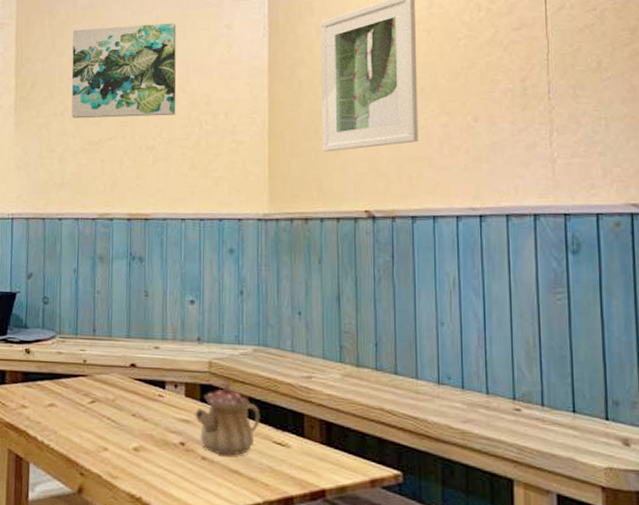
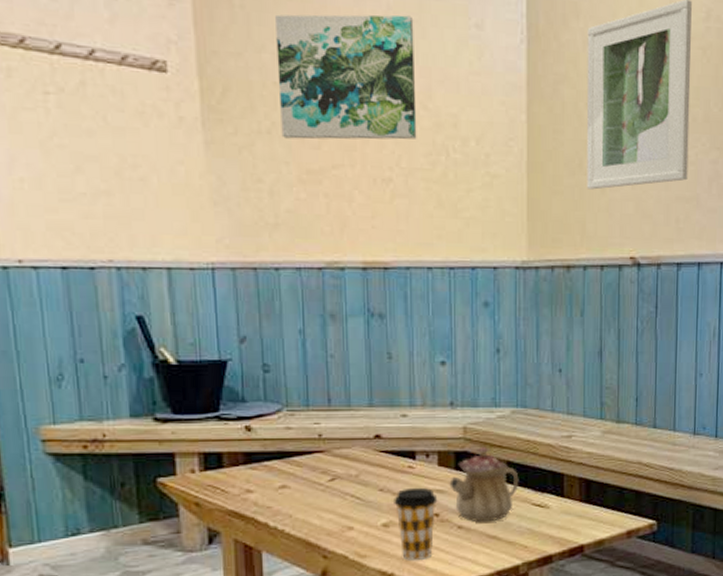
coffee cup: none [144,415,184,487] -> present [394,487,438,560]

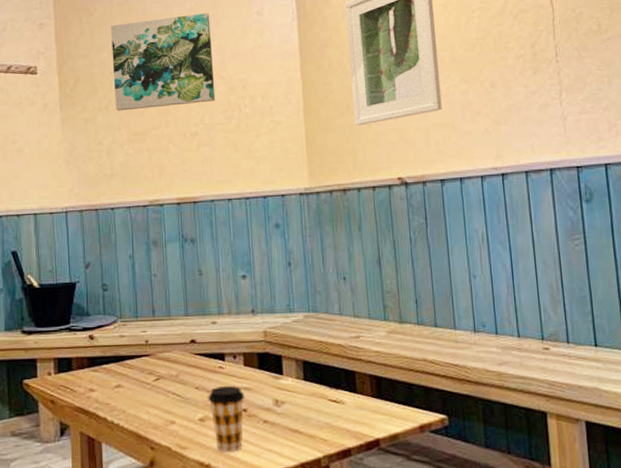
teapot: present [449,446,519,522] -> none [254,347,315,417]

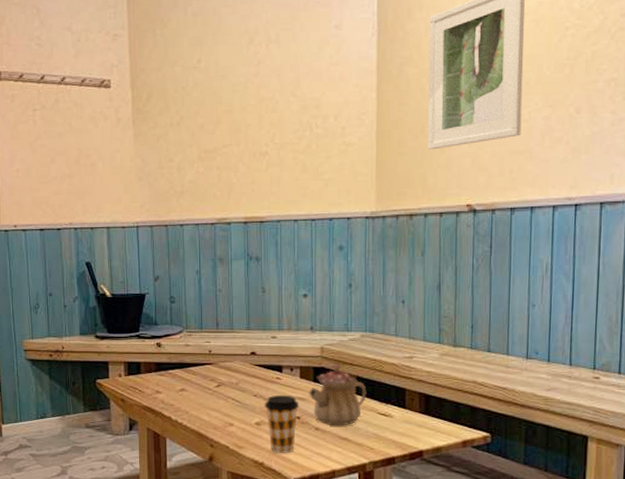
wall art: present [111,13,216,111] -> none [185,25,287,128]
teapot: none [254,347,315,417] -> present [309,363,367,426]

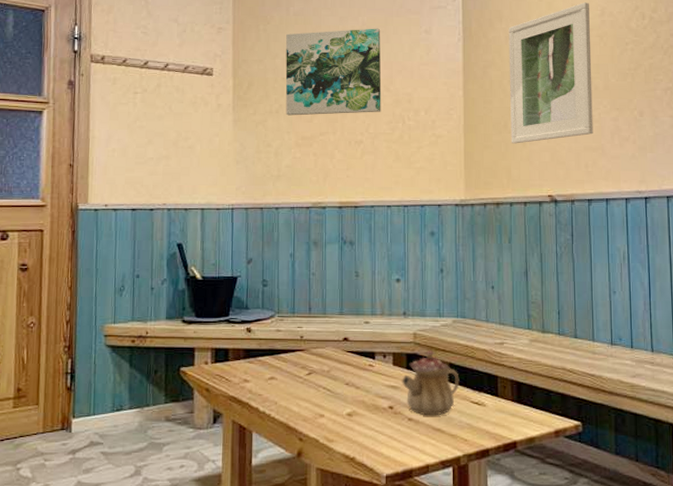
wall art: none [185,25,287,128] -> present [285,28,382,116]
coffee cup: present [265,395,299,453] -> none [357,383,392,447]

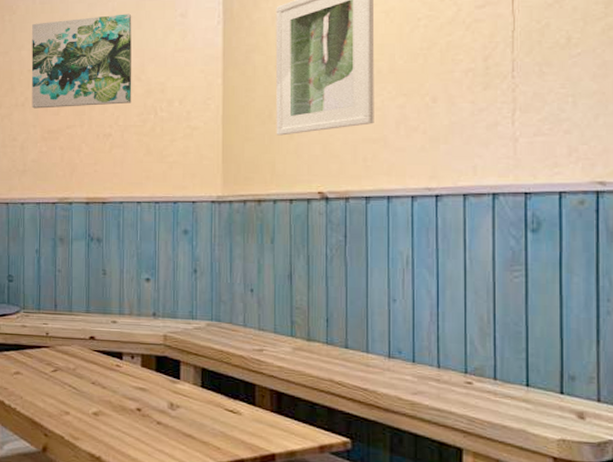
teapot: present [402,349,460,416] -> none [150,352,213,421]

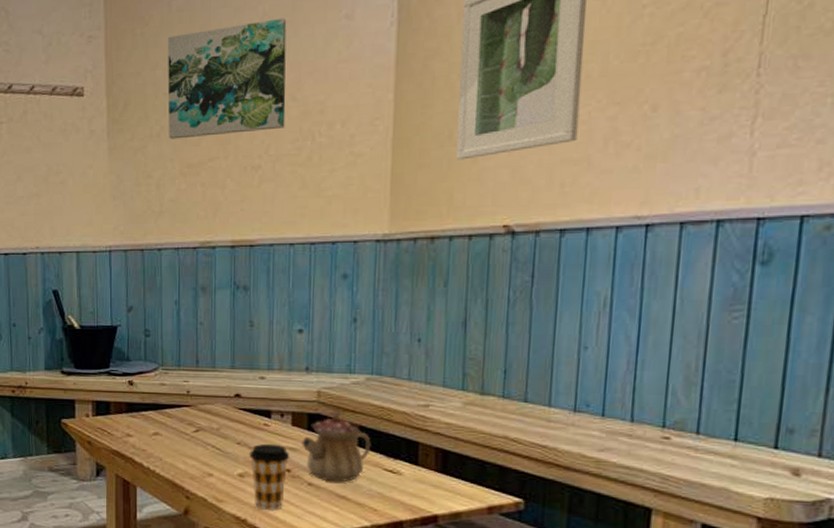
coffee cup: none [103,383,140,448] -> present [249,443,290,510]
teapot: none [150,352,213,421] -> present [302,410,371,482]

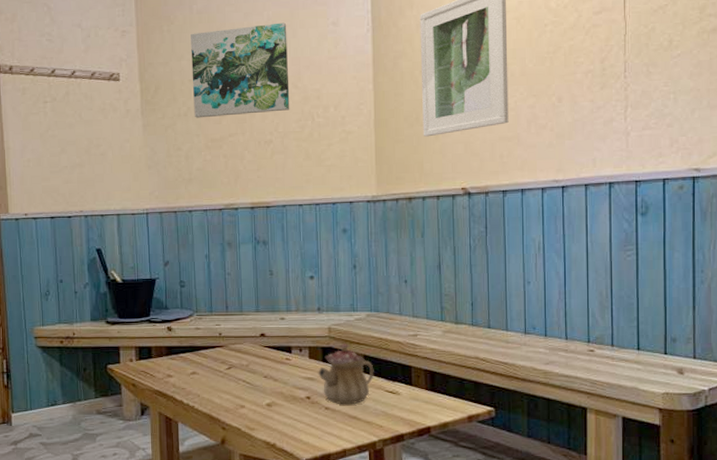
coffee cup: present [249,443,290,510] -> none [275,375,309,434]

